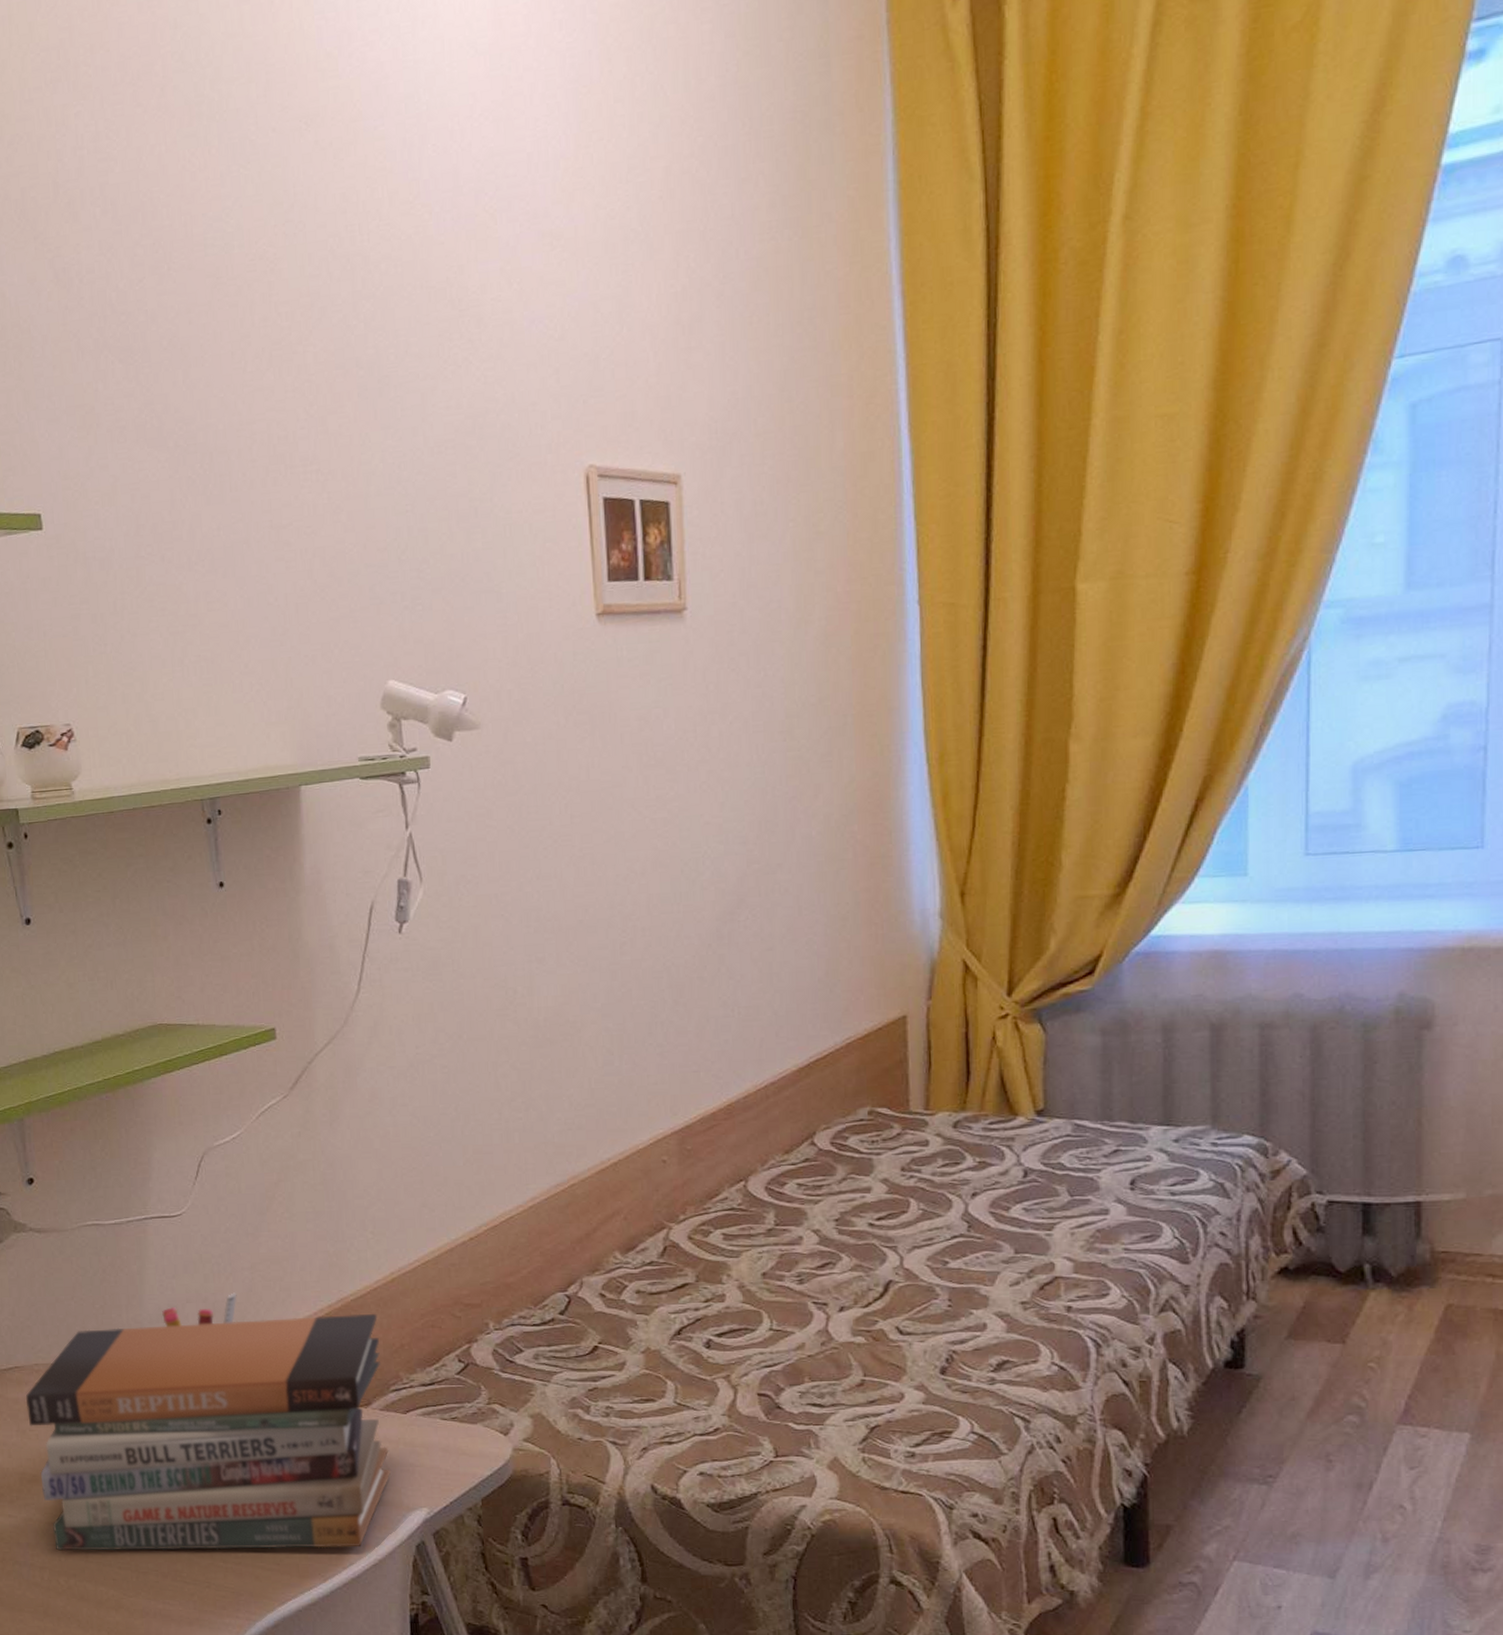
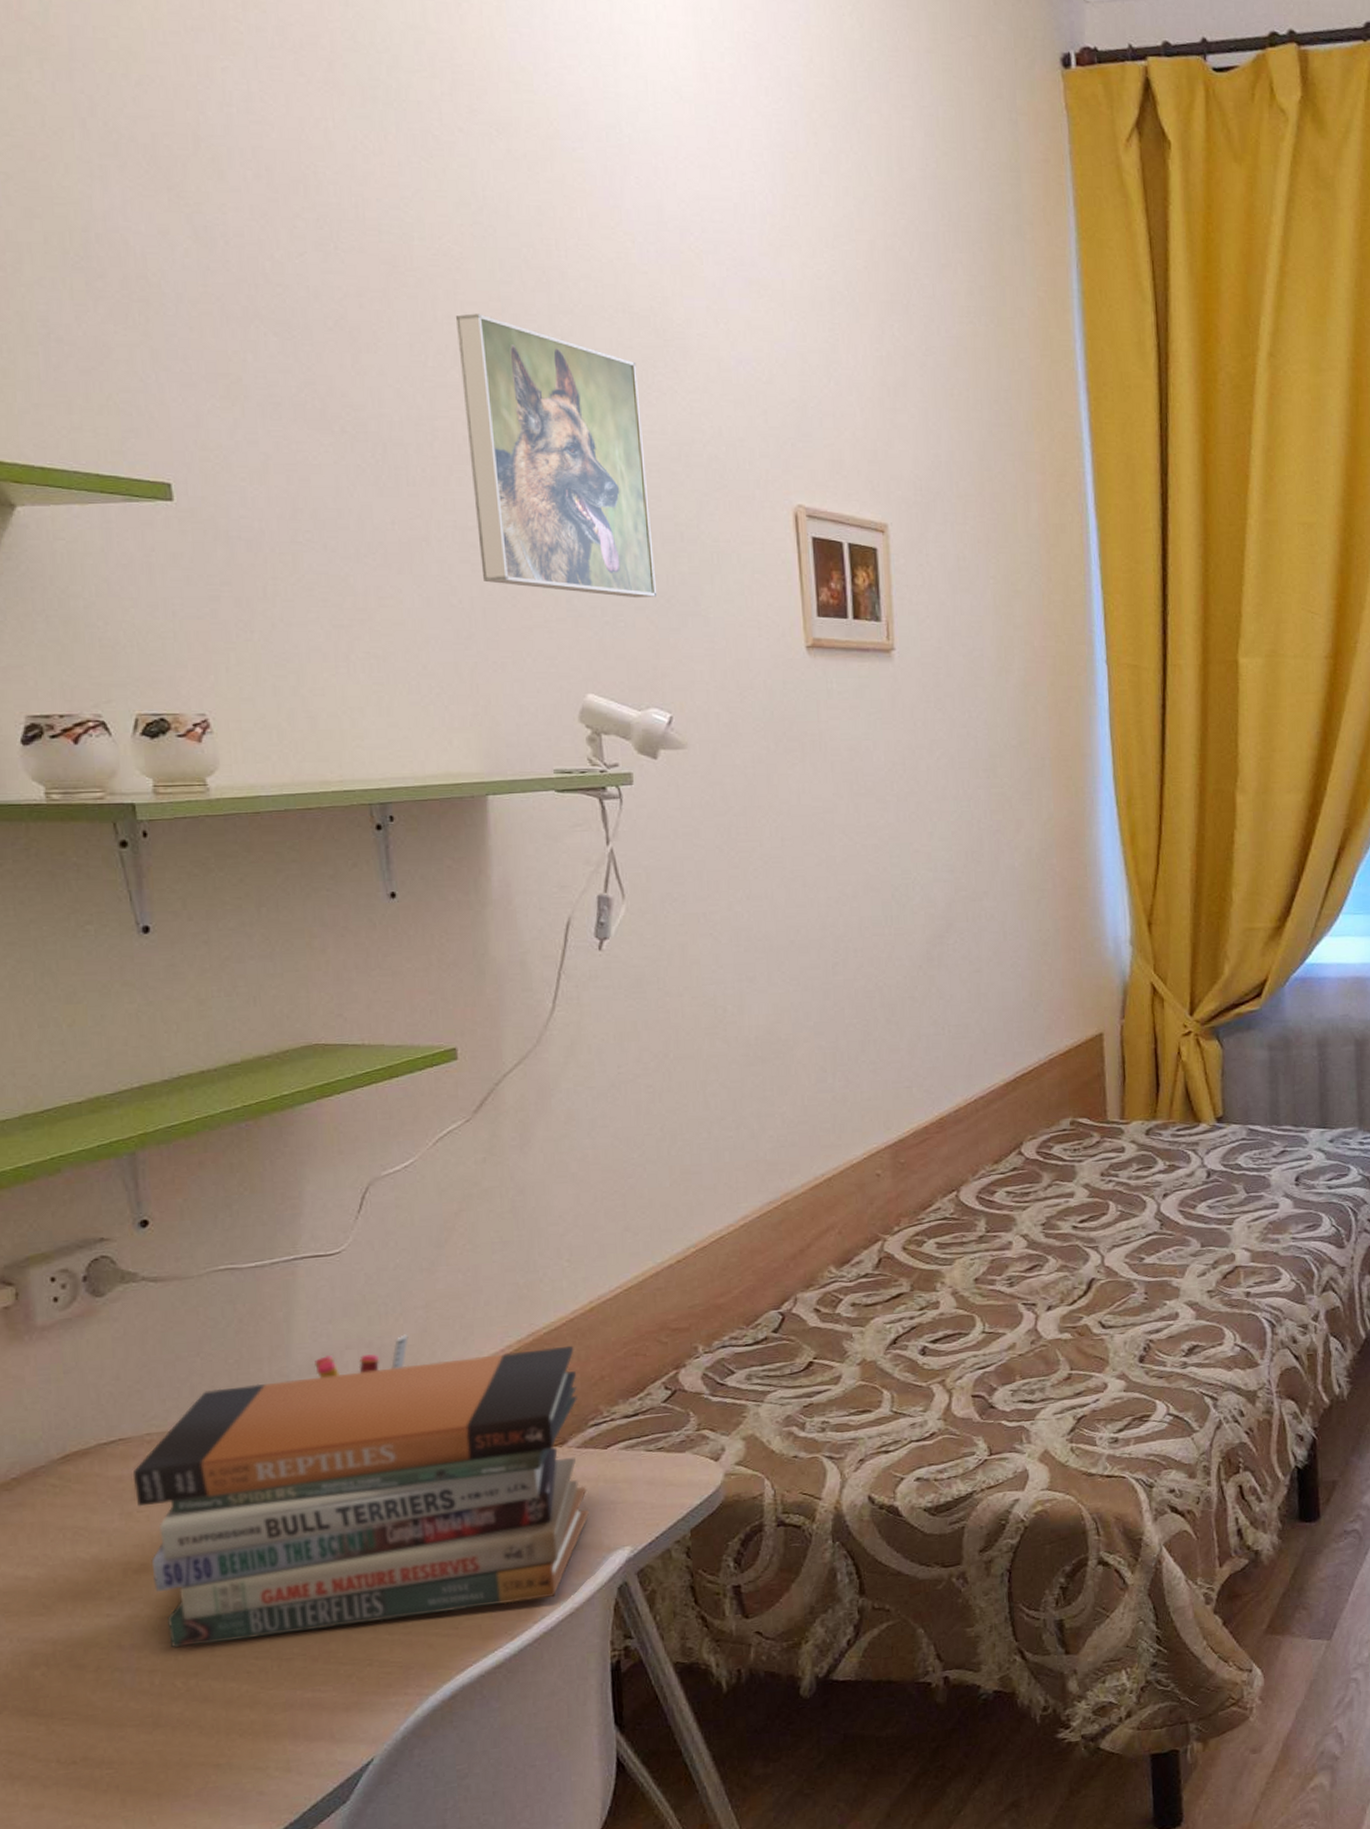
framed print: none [270,312,453,580] -> present [455,313,658,598]

